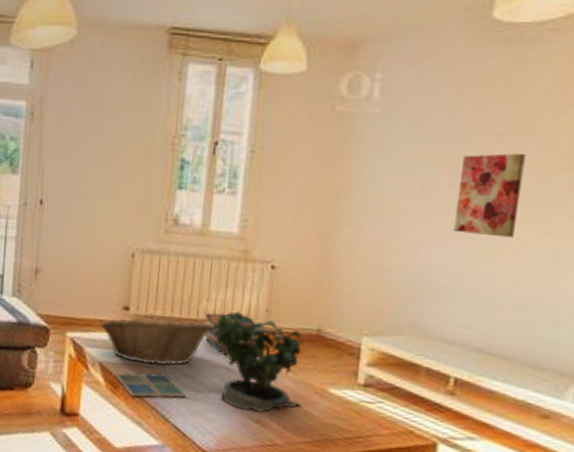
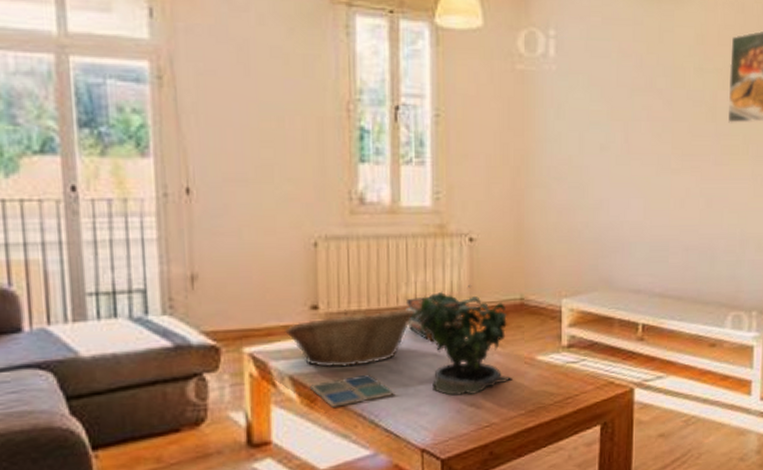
wall art: present [453,153,526,238] -> none [629,107,680,188]

